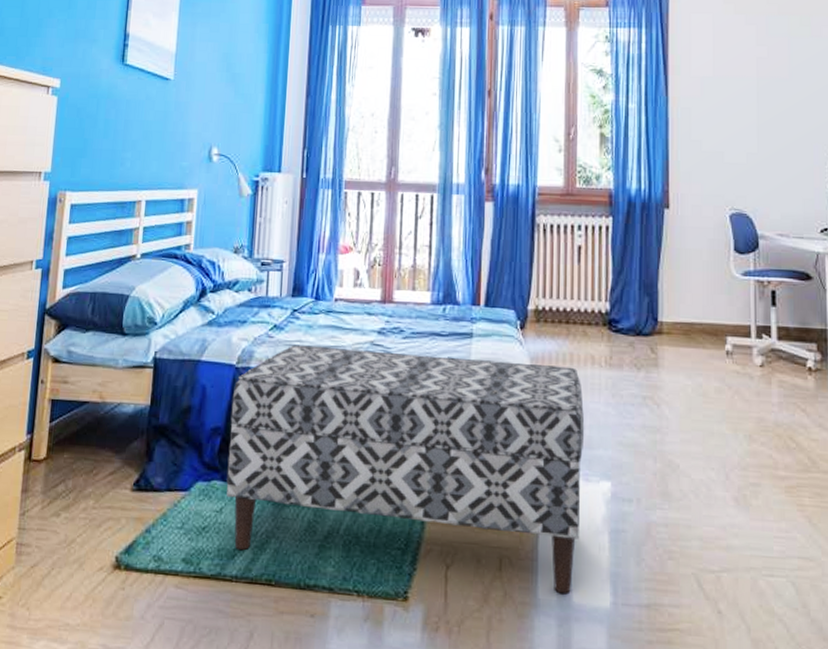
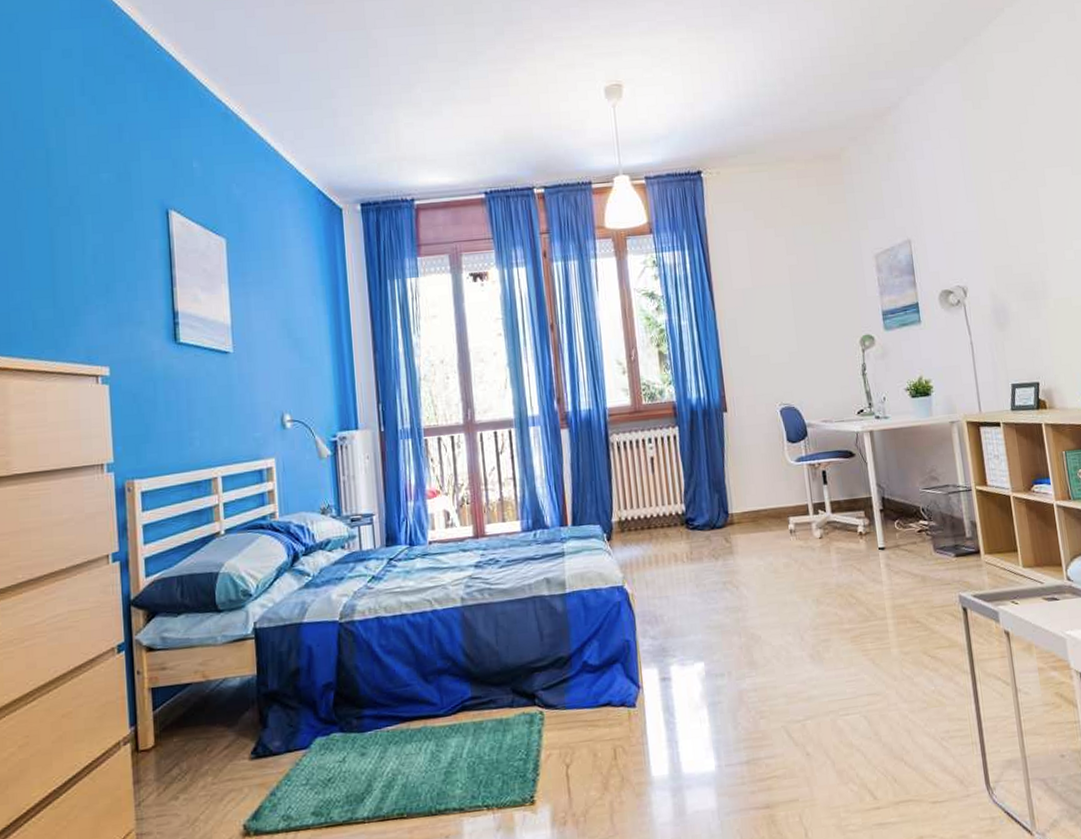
bench: present [226,345,585,595] -> none [339,567,682,793]

